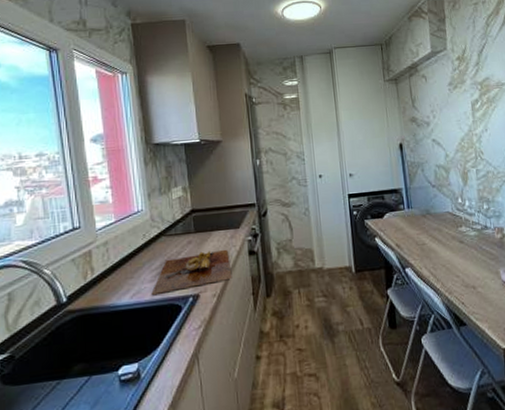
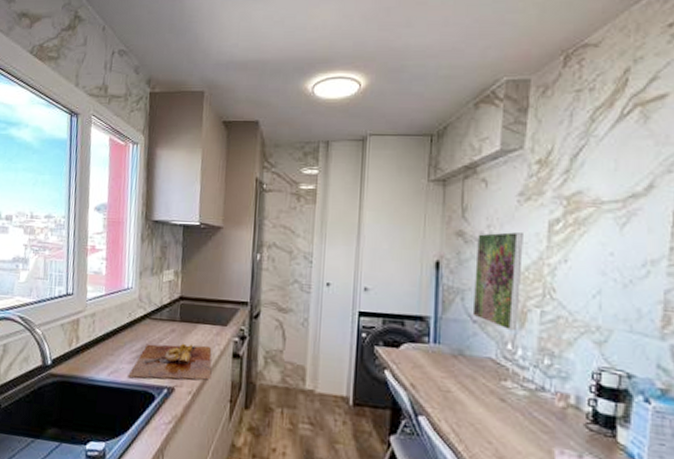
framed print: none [426,113,463,189] -> present [472,232,523,331]

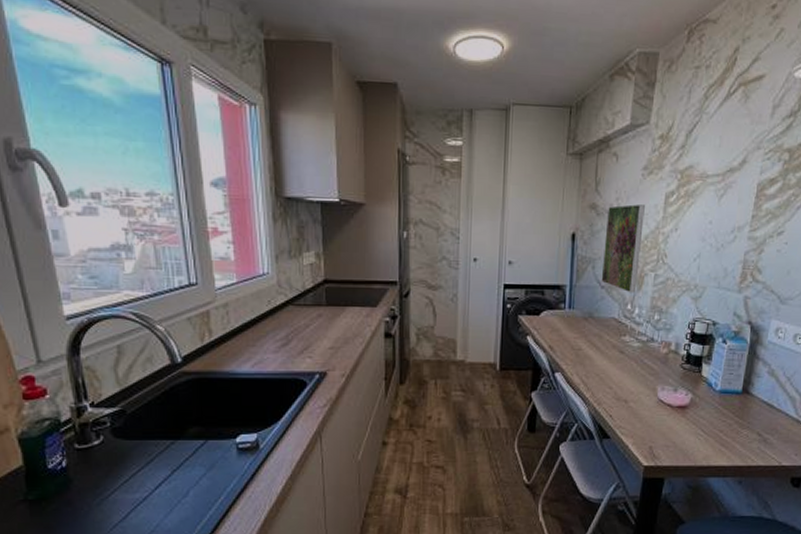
cutting board: present [128,343,212,380] -> none [274,327,364,366]

